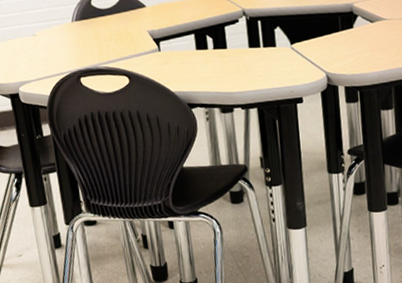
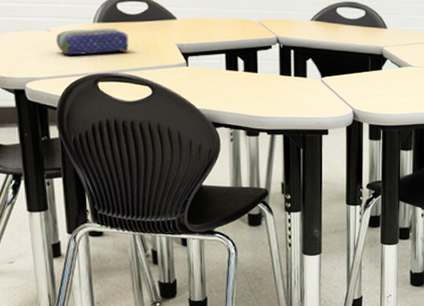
pencil case: none [41,24,105,56] -> present [56,28,129,55]

